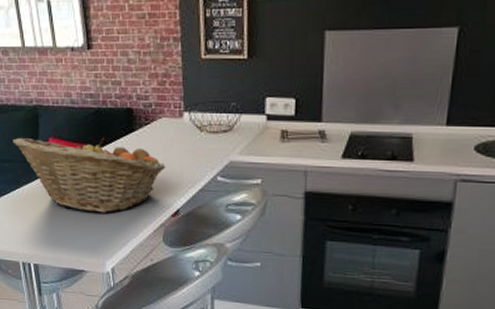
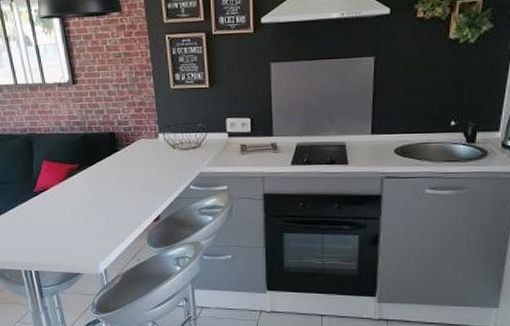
fruit basket: present [13,137,166,213] -> none [10,158,146,223]

